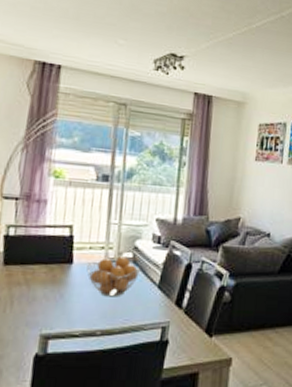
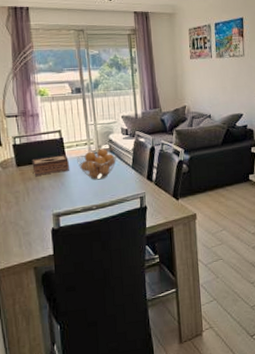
tissue box: none [24,257,76,282] -> present [32,155,69,177]

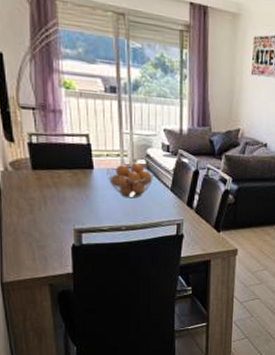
tissue box: present [32,155,69,177] -> none [51,163,96,185]

